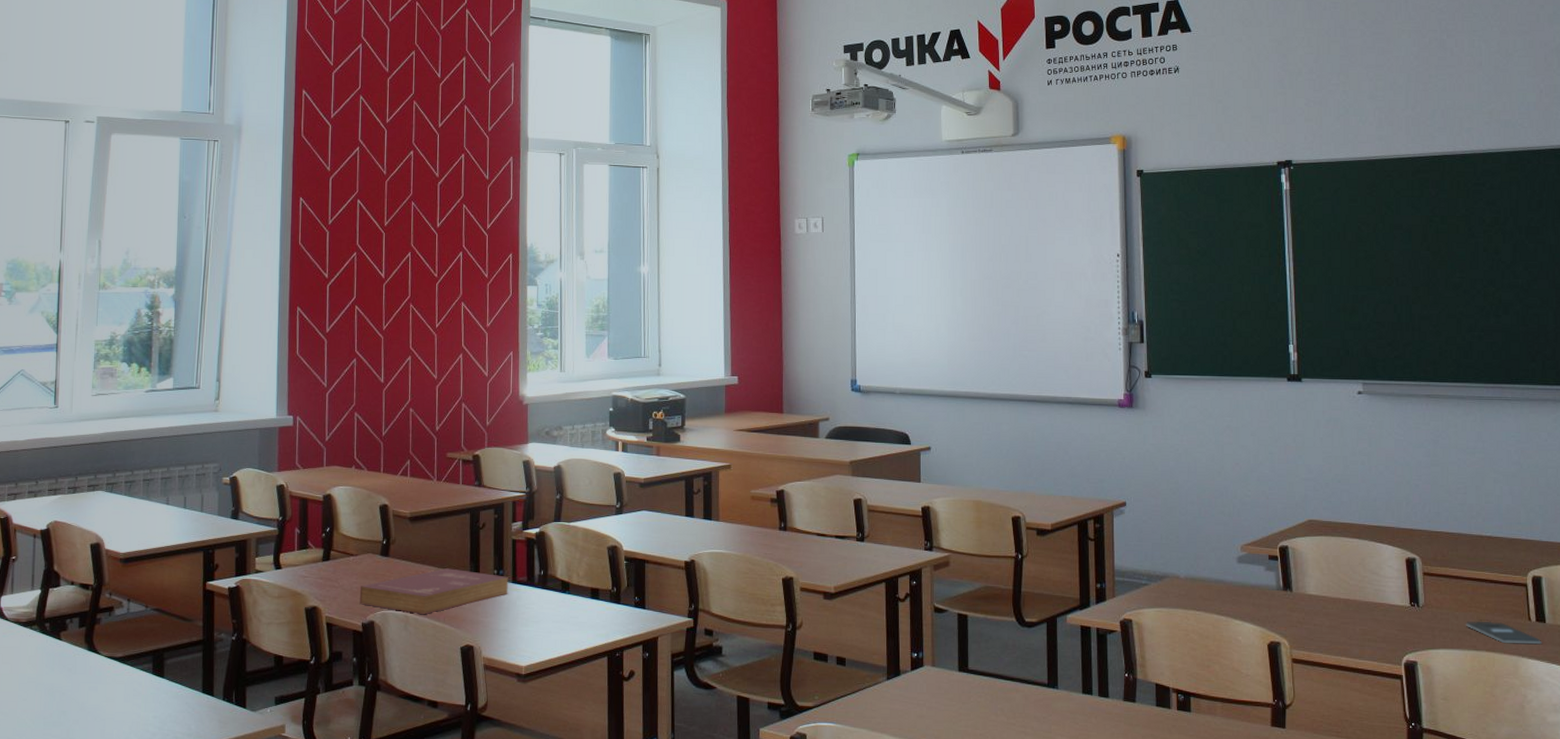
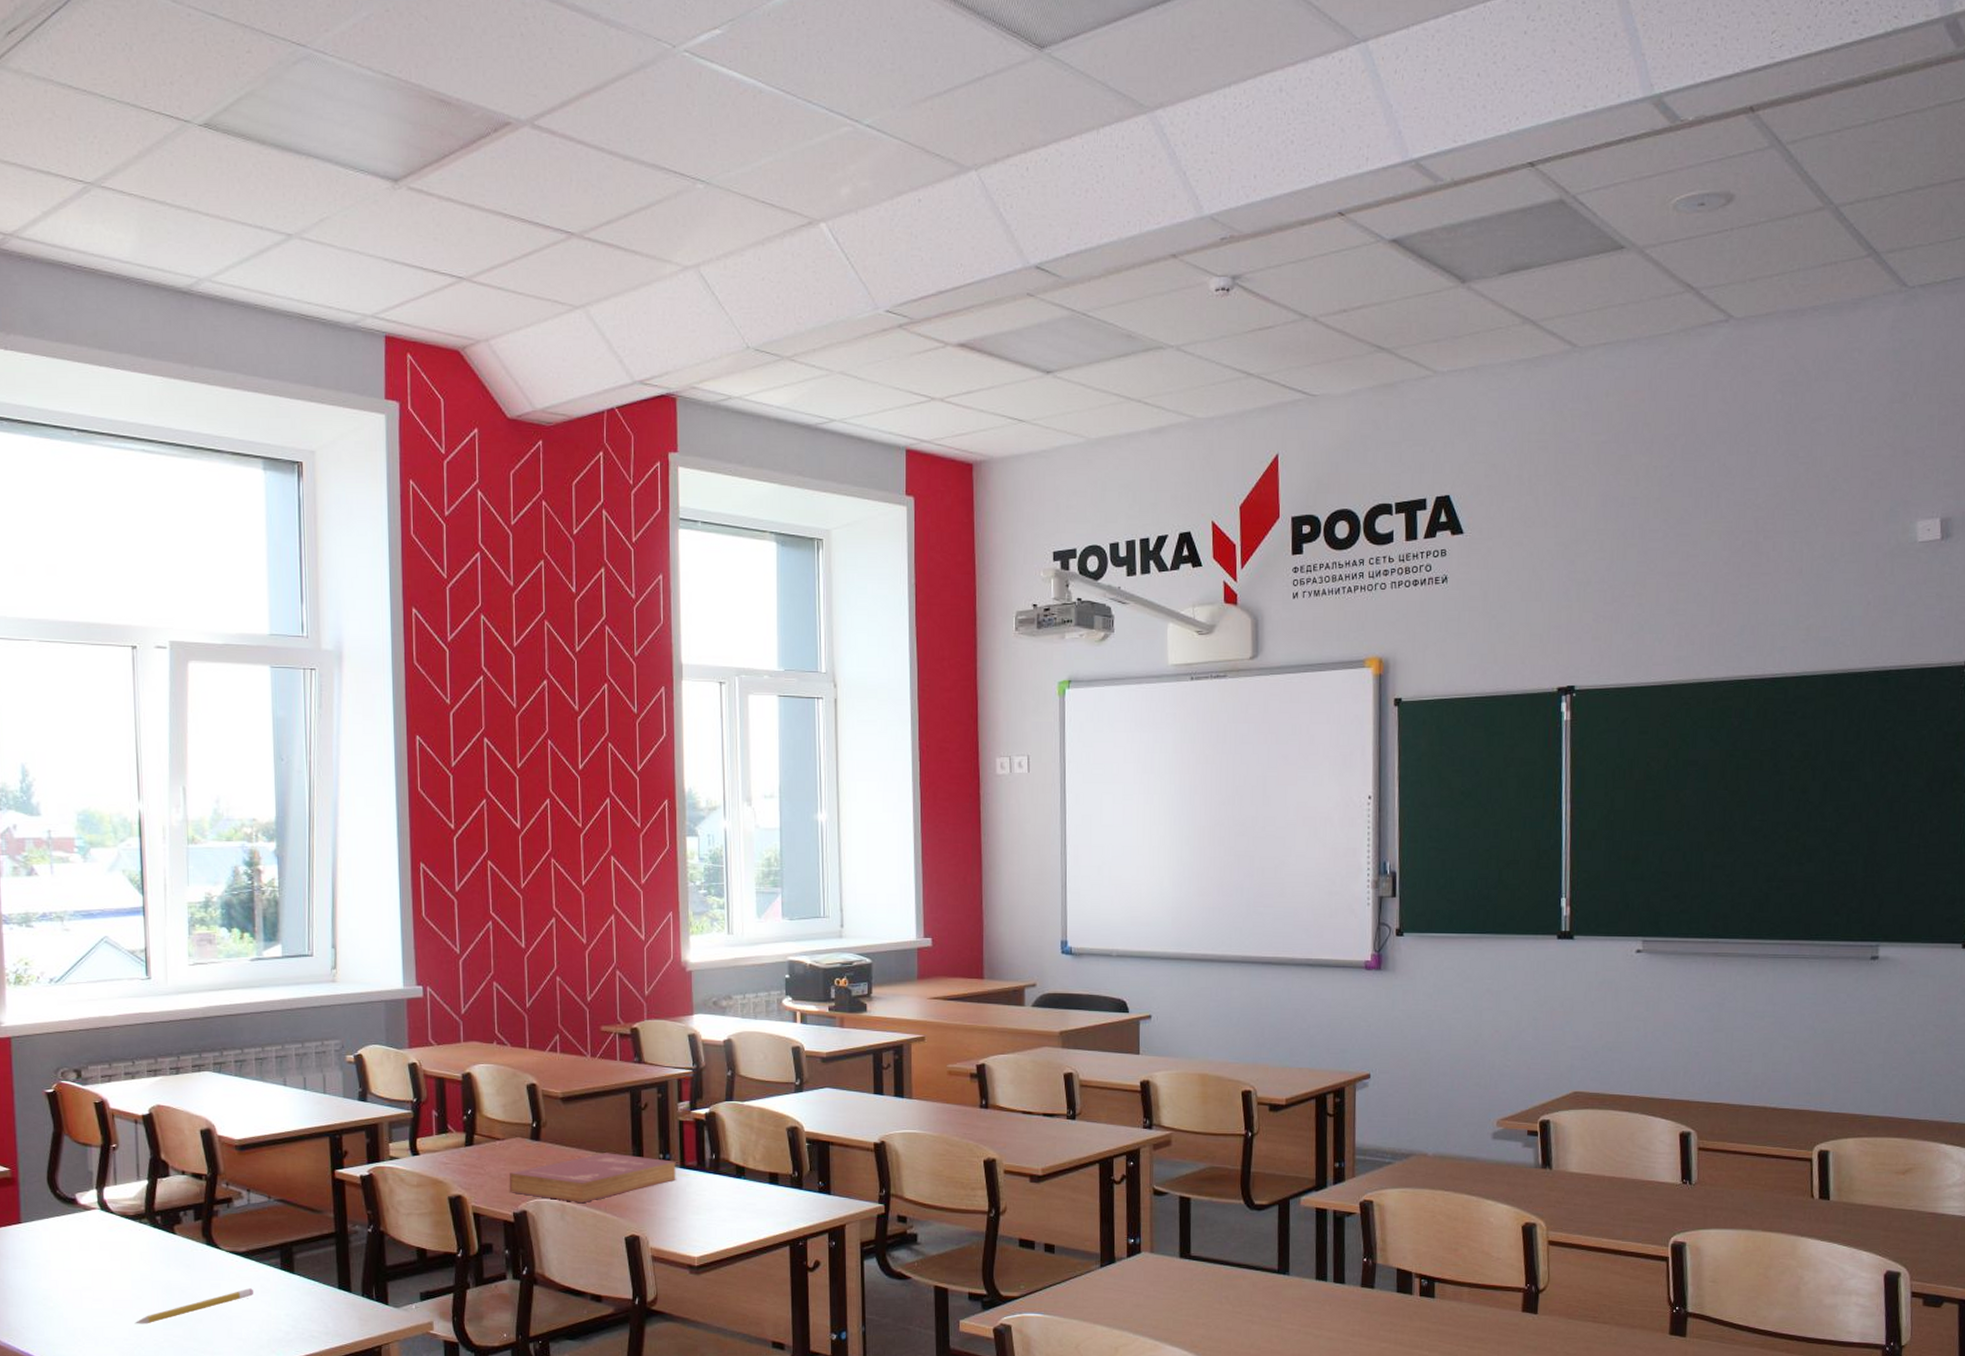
pencil: none [18,691,126,725] -> present [134,1288,253,1324]
calculator: present [1465,621,1542,645] -> none [1741,1198,1824,1223]

